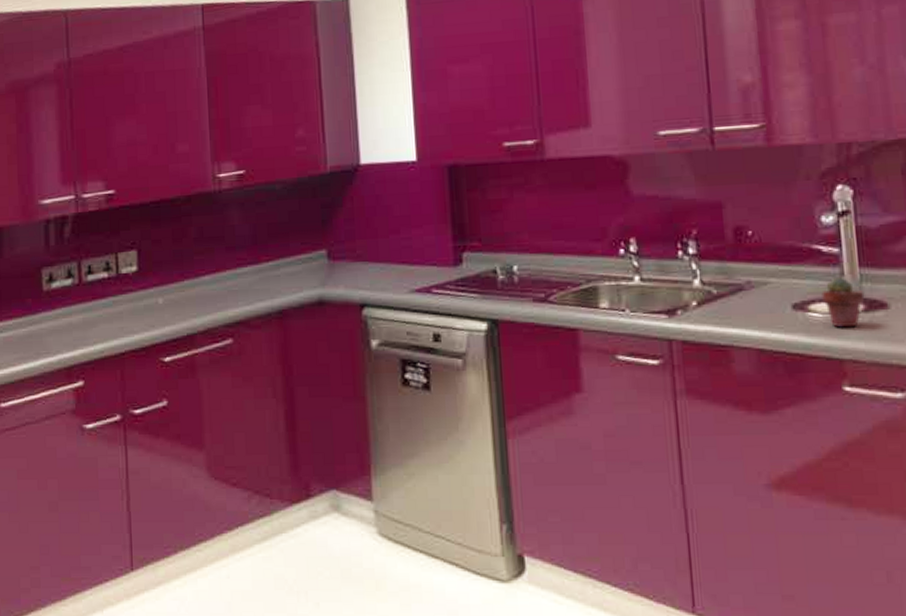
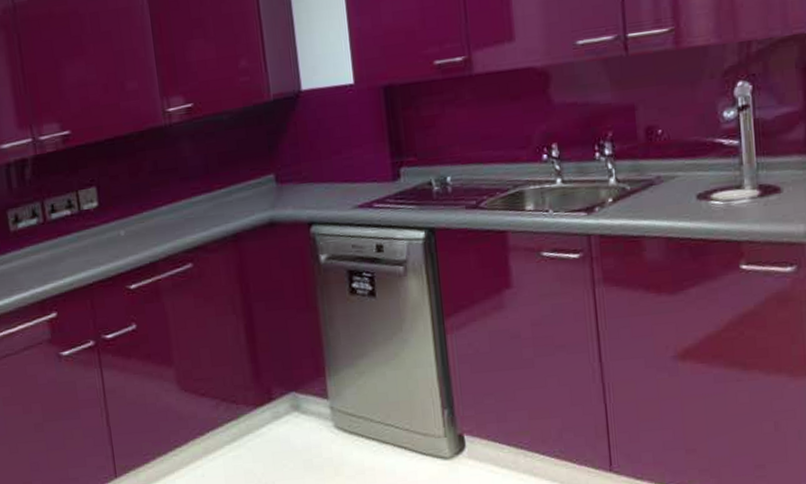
potted succulent: present [821,278,865,328] -> none [723,167,761,213]

